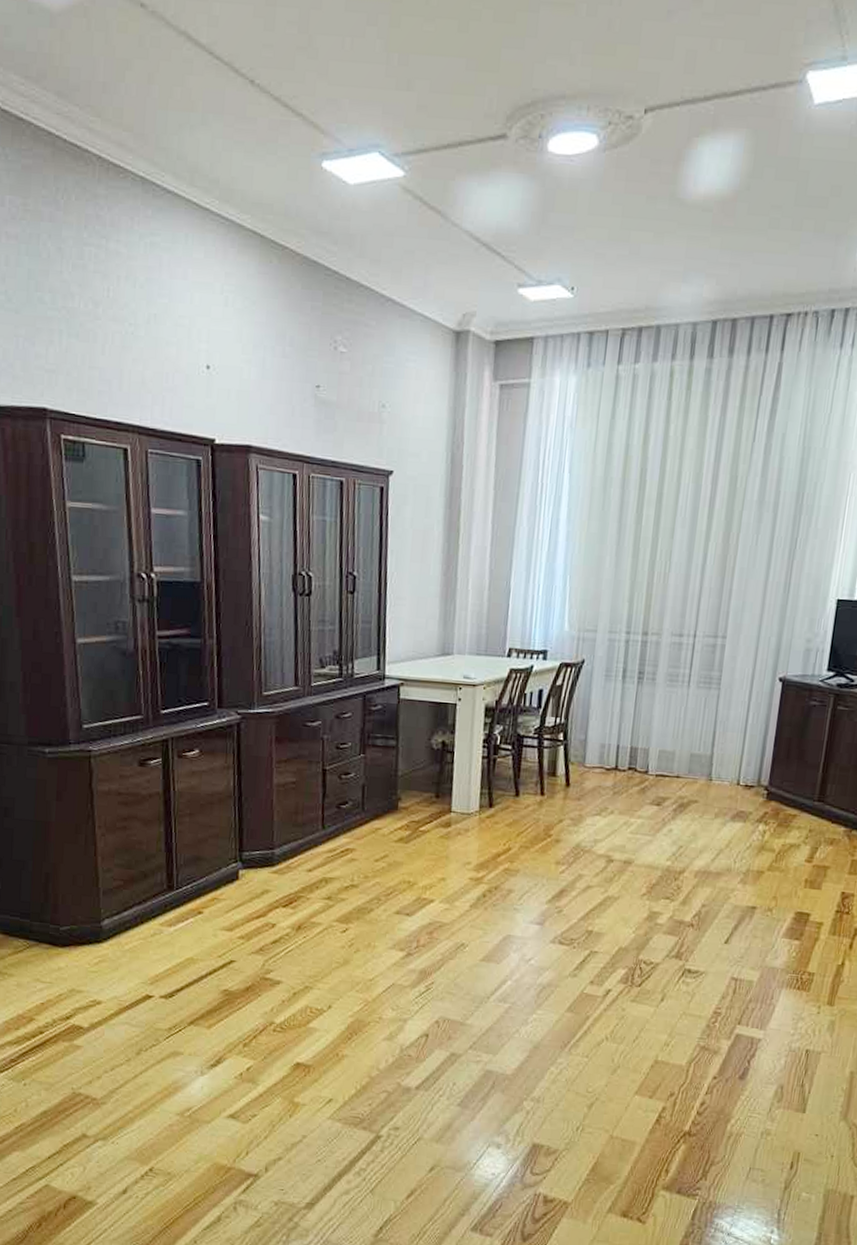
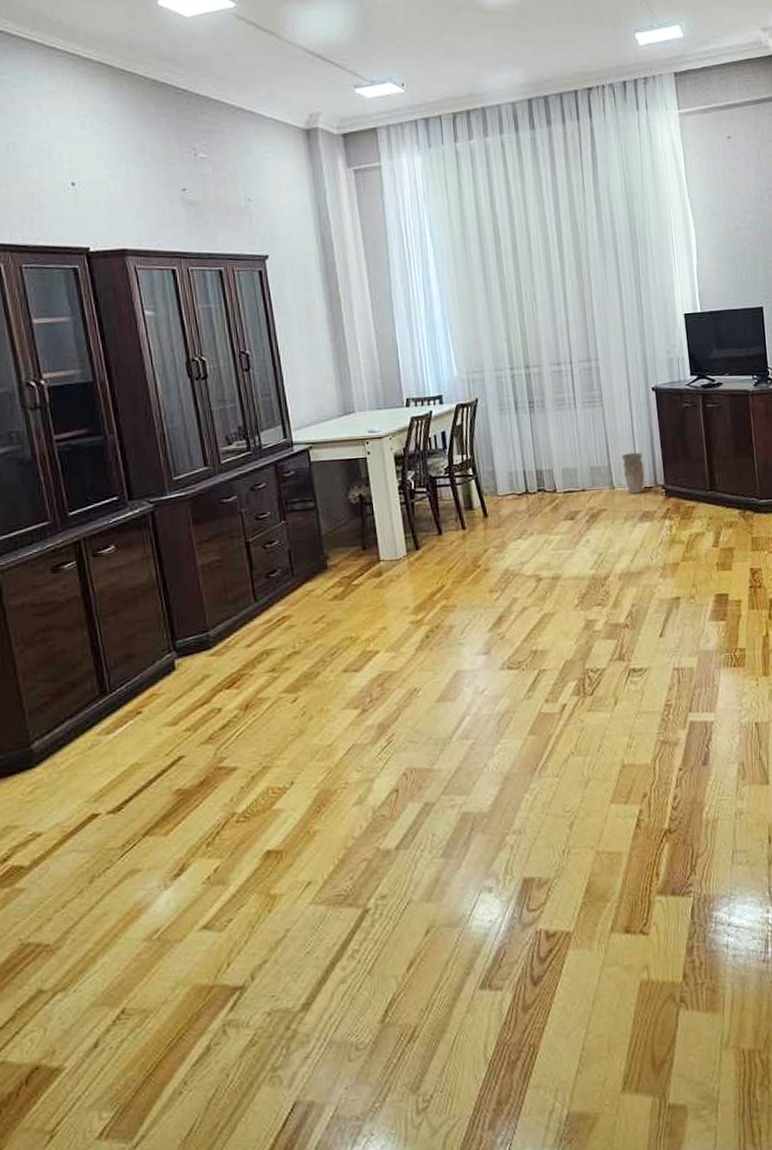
vase: none [725,745,752,790] -> present [621,452,645,493]

